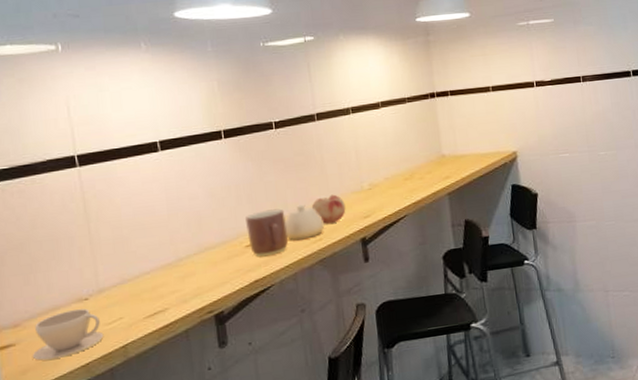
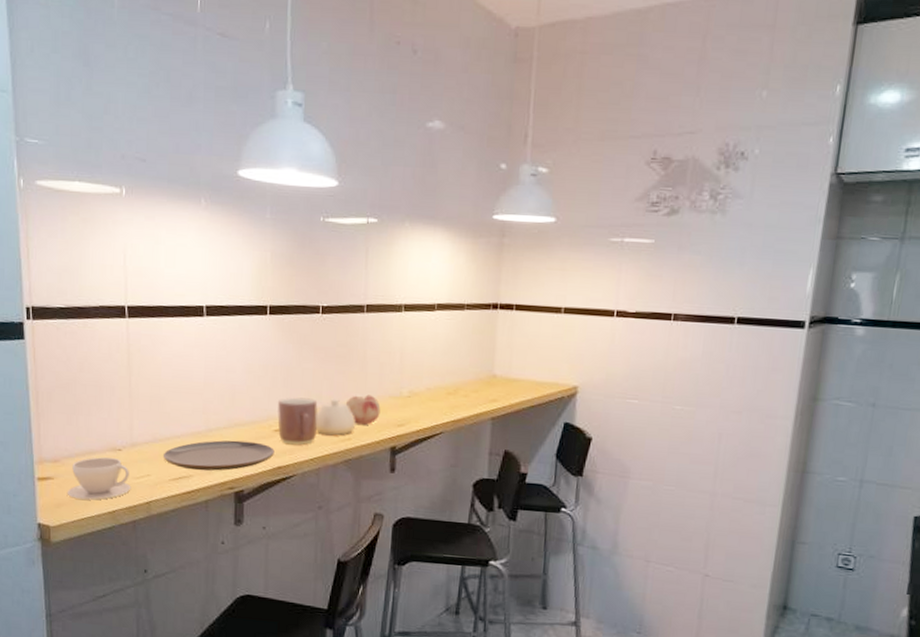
plate: none [133,261,250,303] -> present [162,440,275,471]

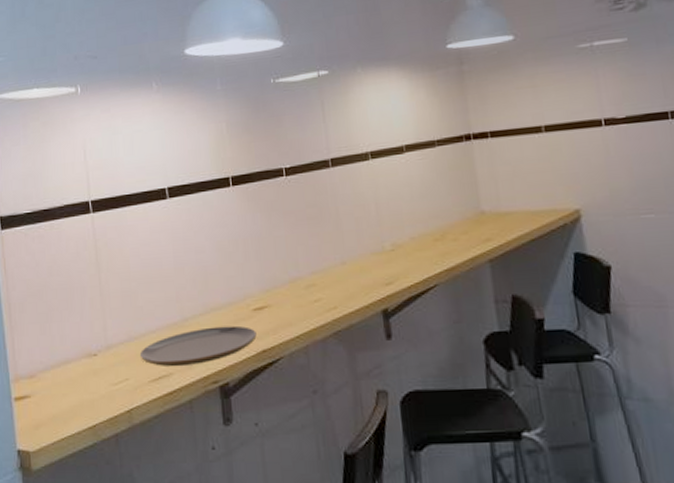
teacup: present [67,457,131,500] -> none [44,365,111,416]
mug: present [277,397,318,445] -> none [253,268,300,323]
sugar bowl: present [315,399,356,435] -> none [295,264,340,306]
fruit: present [345,394,381,426] -> none [324,254,365,290]

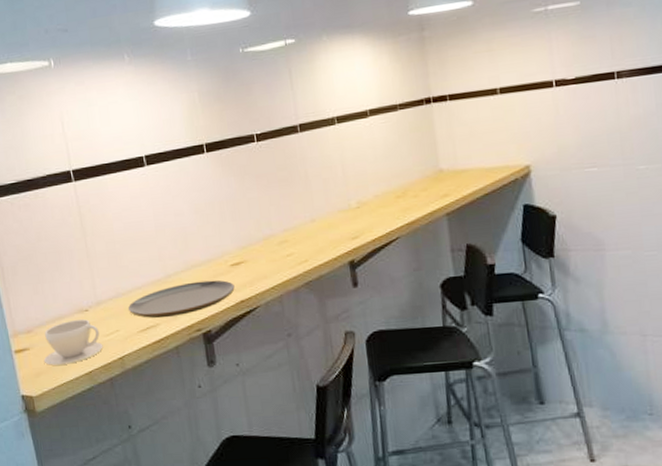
teacup: none [44,365,111,416] -> present [43,319,104,366]

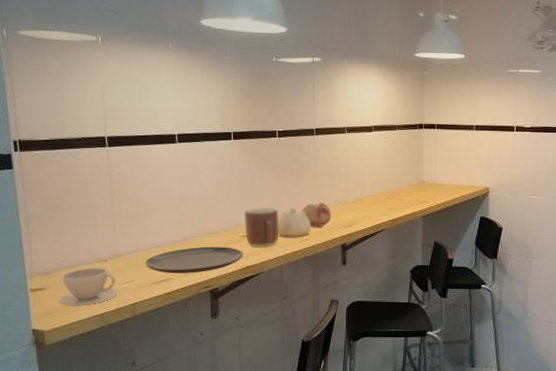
mug: none [230,227,273,277] -> present [245,207,279,247]
sugar bowl: none [268,223,311,260] -> present [277,207,312,237]
fruit: none [295,212,333,245] -> present [302,202,332,228]

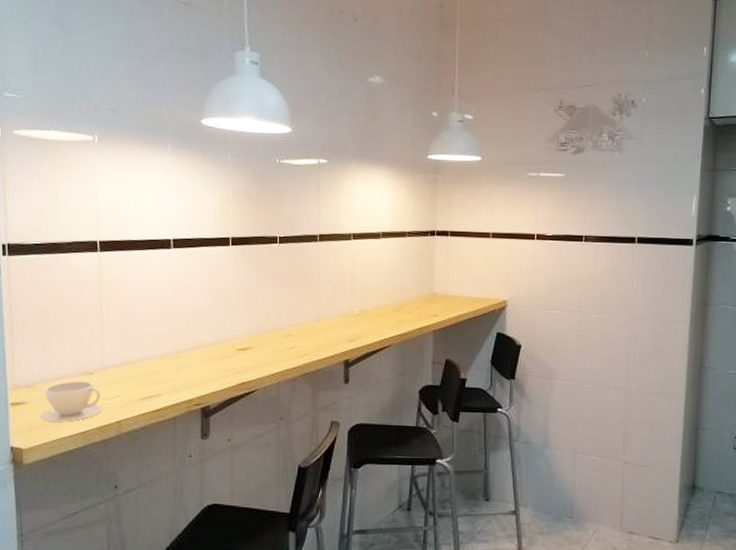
plate: present [145,246,243,273] -> none [132,360,238,389]
mug: present [245,207,279,247] -> none [240,319,278,362]
sugar bowl: present [277,207,312,237] -> none [275,319,313,351]
fruit: present [302,202,332,228] -> none [302,314,334,342]

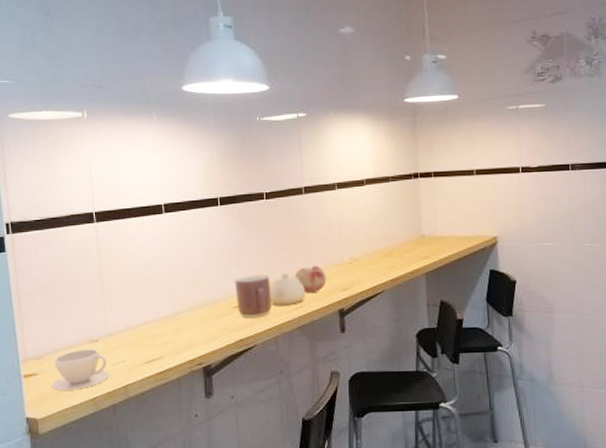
mug: none [240,319,278,362] -> present [235,274,272,318]
sugar bowl: none [275,319,313,351] -> present [269,272,306,305]
fruit: none [302,314,334,342] -> present [294,265,327,294]

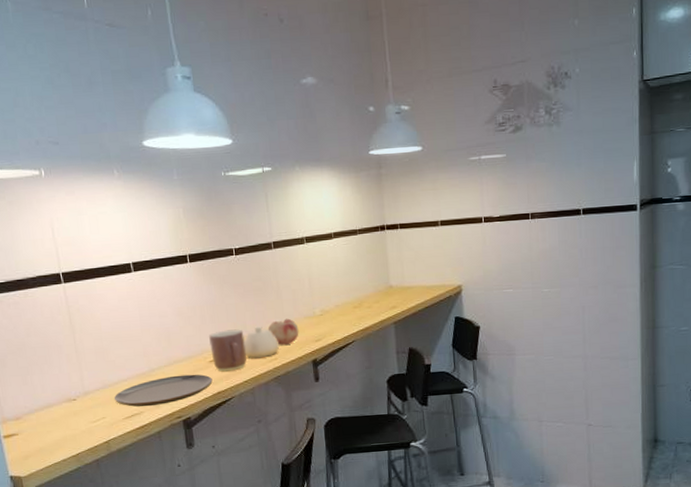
teacup: present [51,349,109,391] -> none [32,408,90,449]
plate: none [135,319,236,351] -> present [114,374,213,407]

